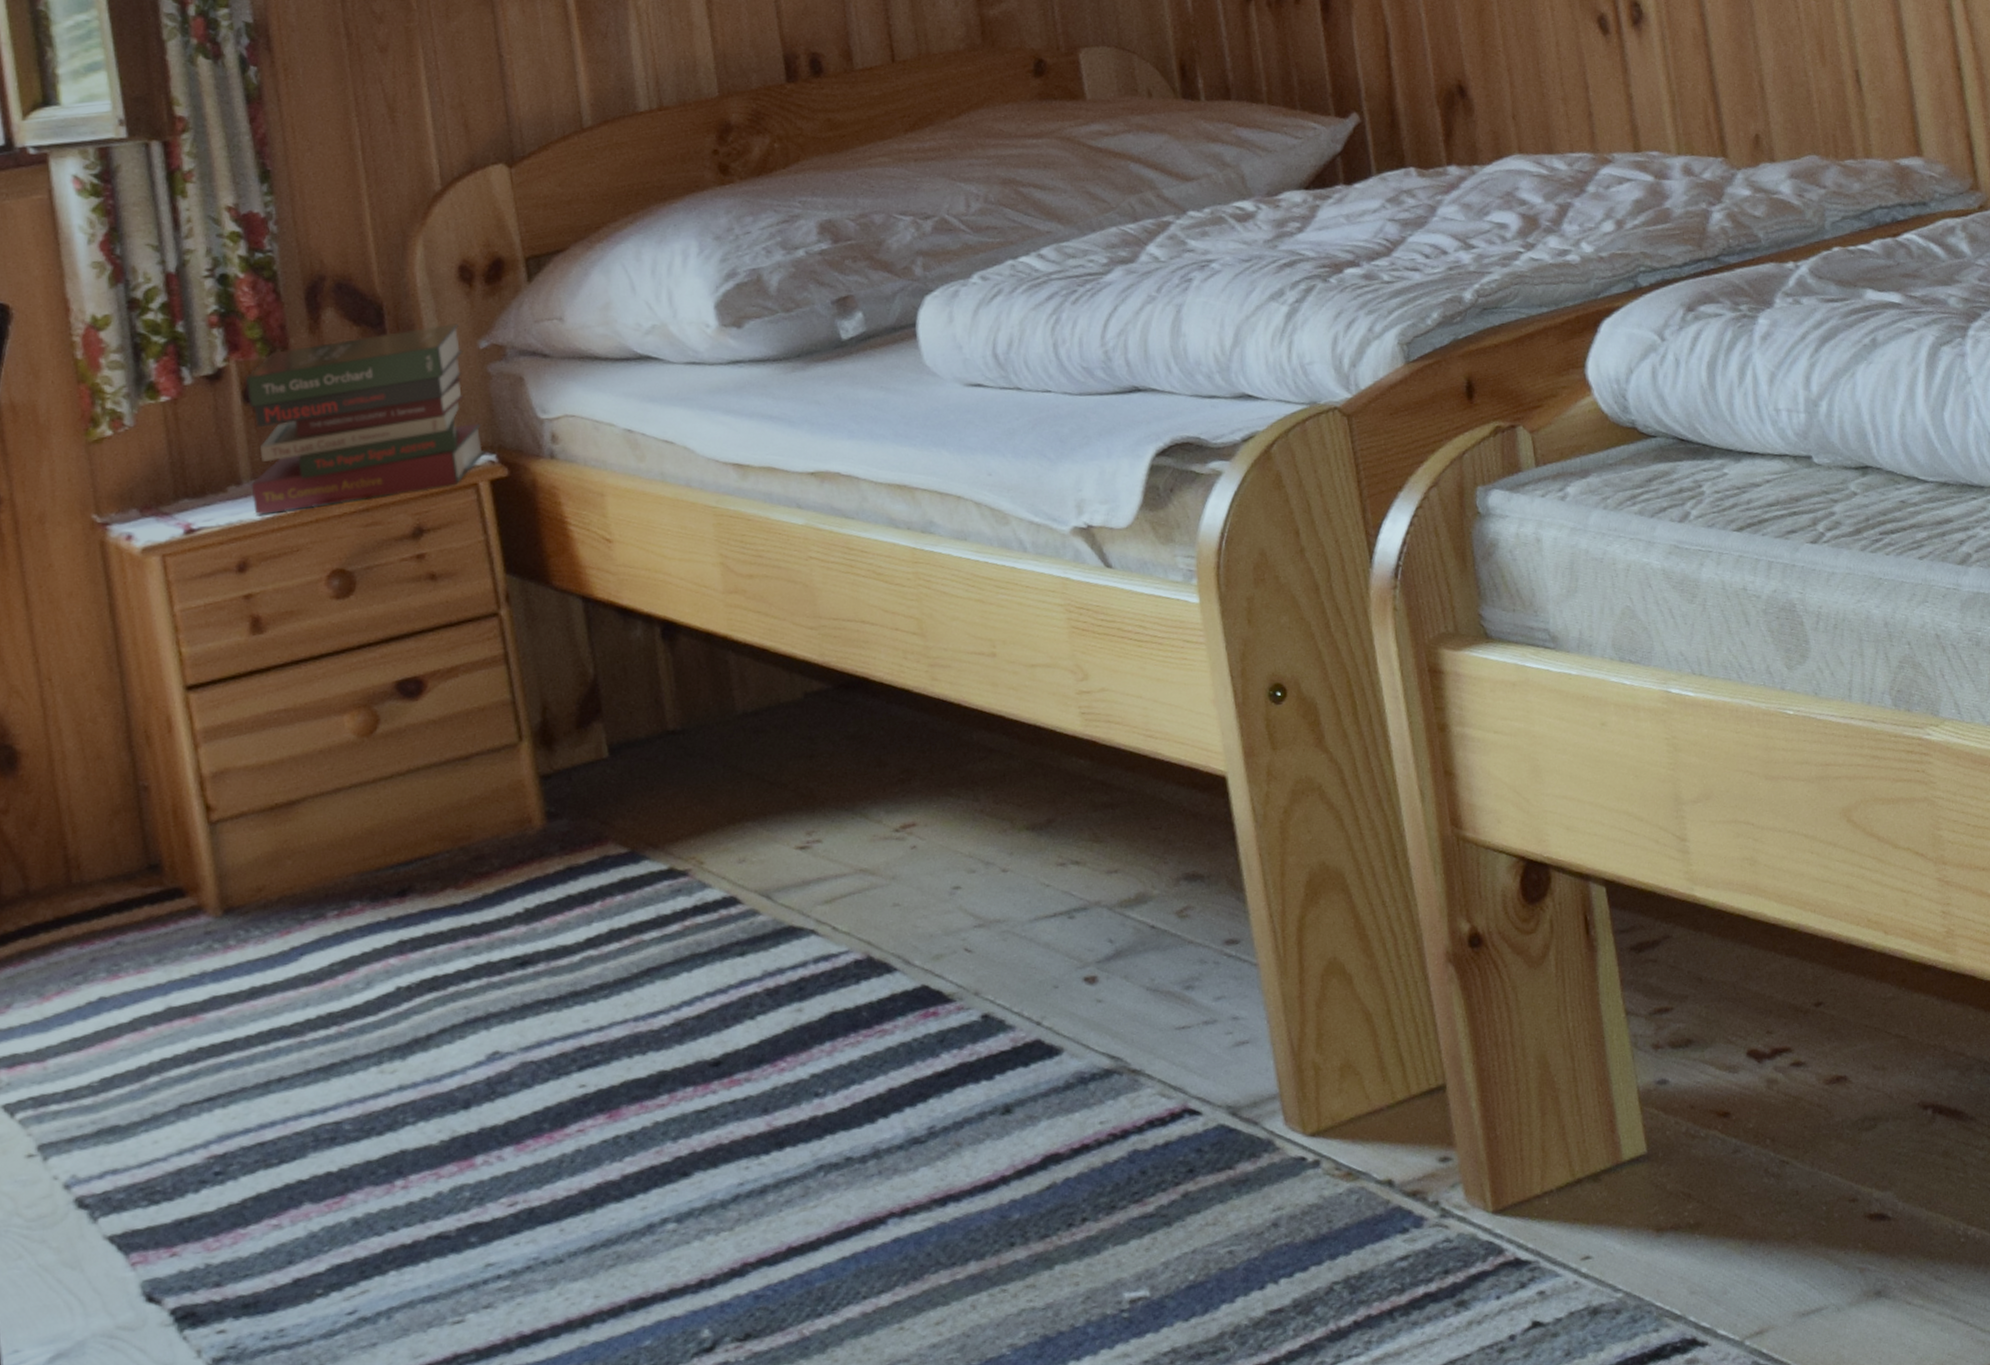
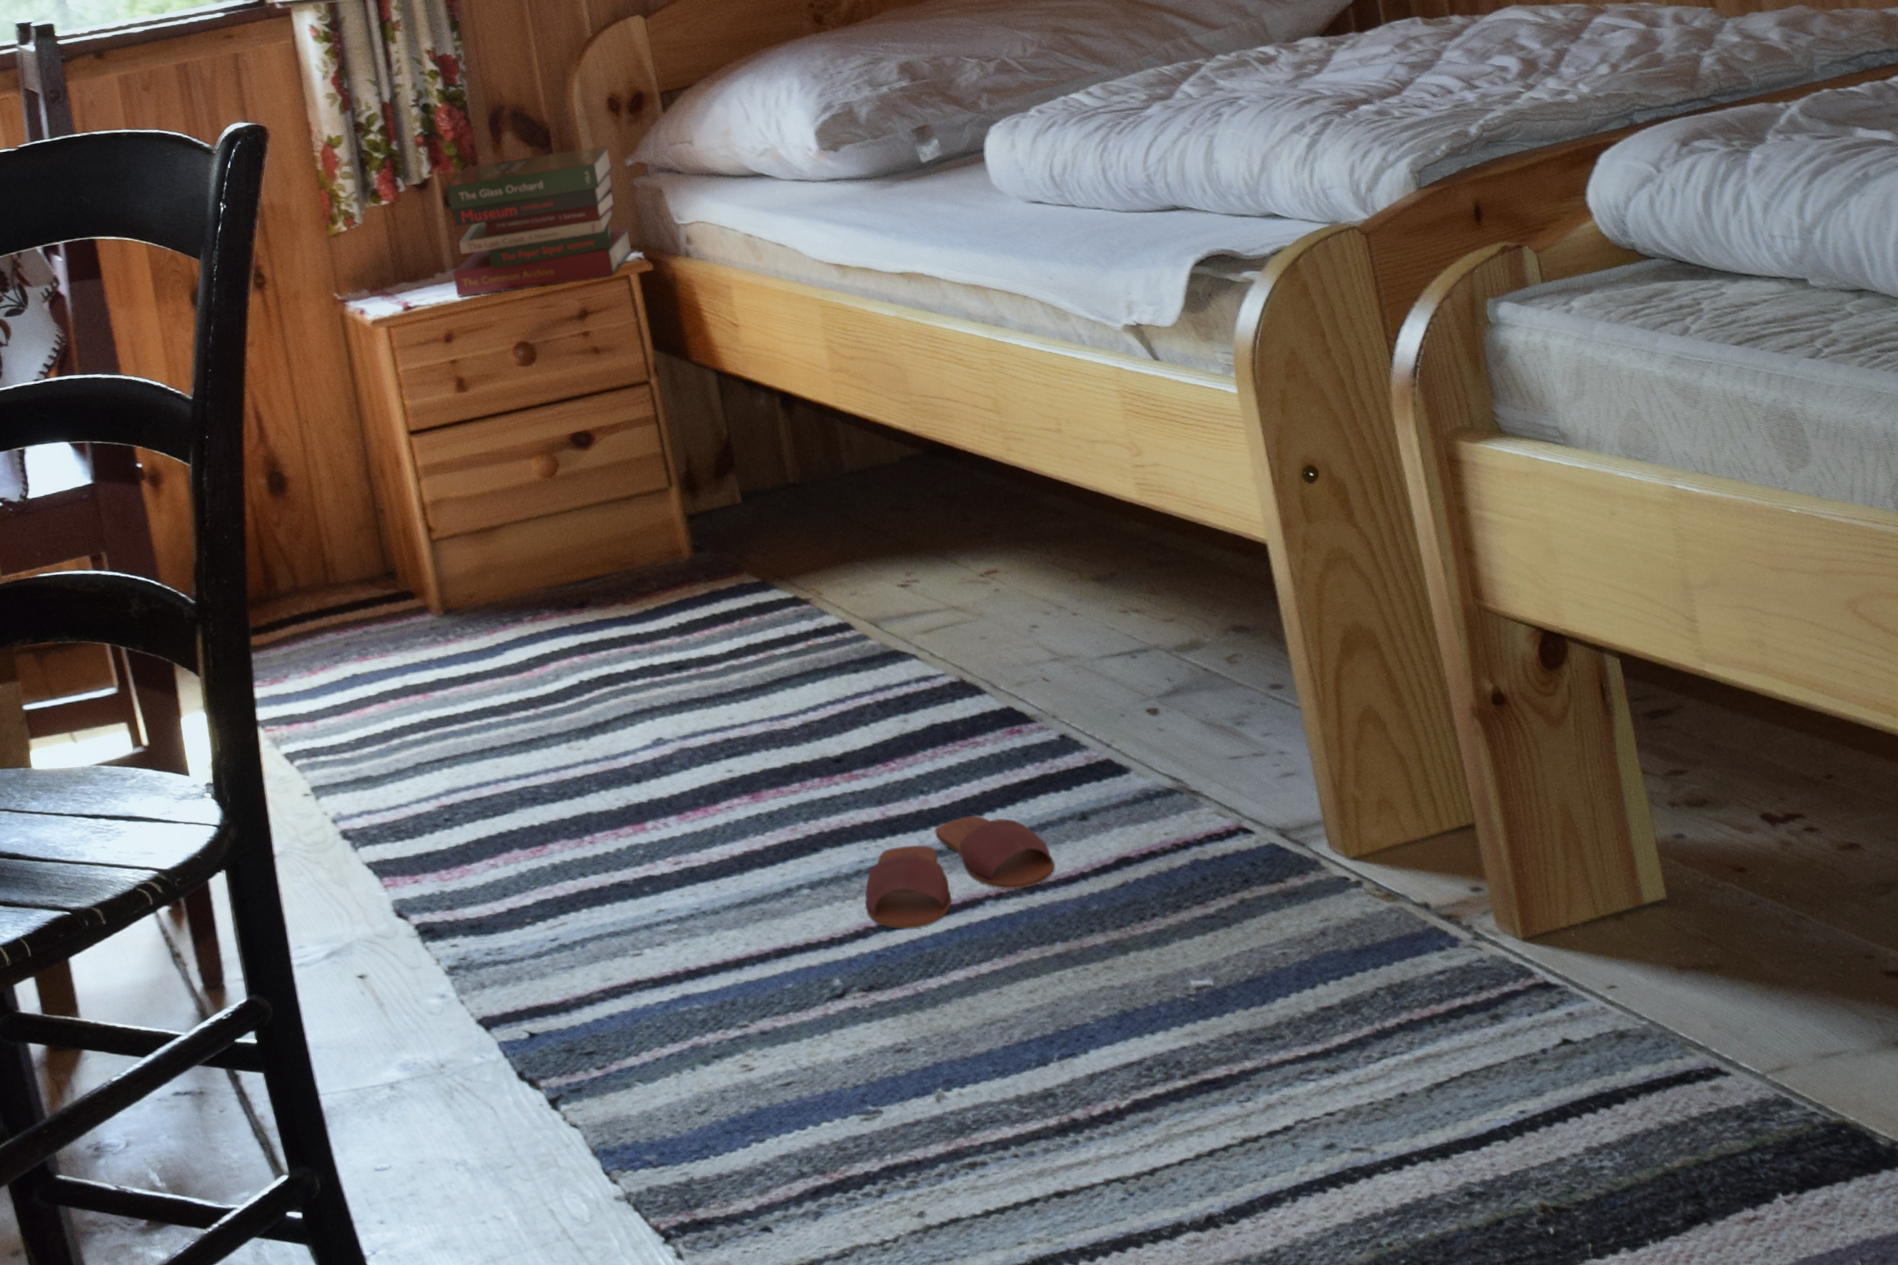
slippers: none [742,1118,972,1262] -> present [864,815,1055,929]

